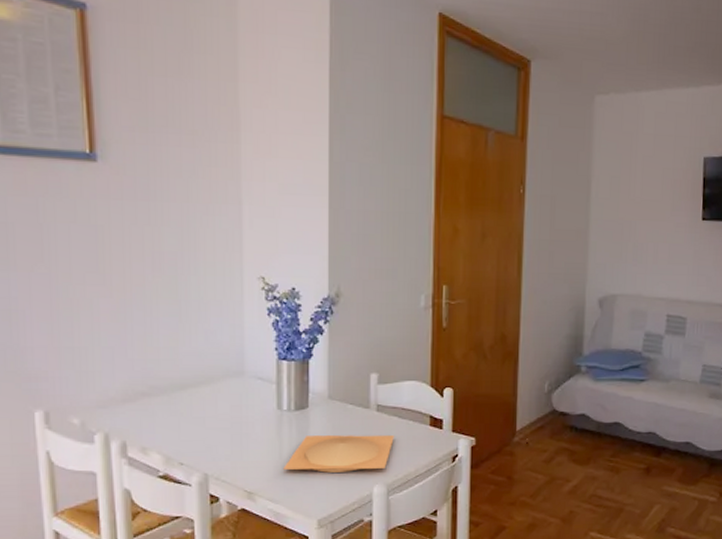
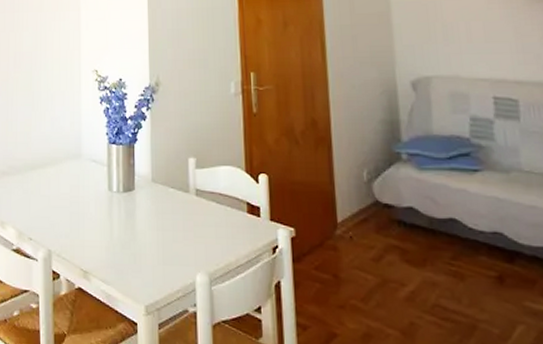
plate: present [284,434,394,473] -> none [114,217,214,257]

